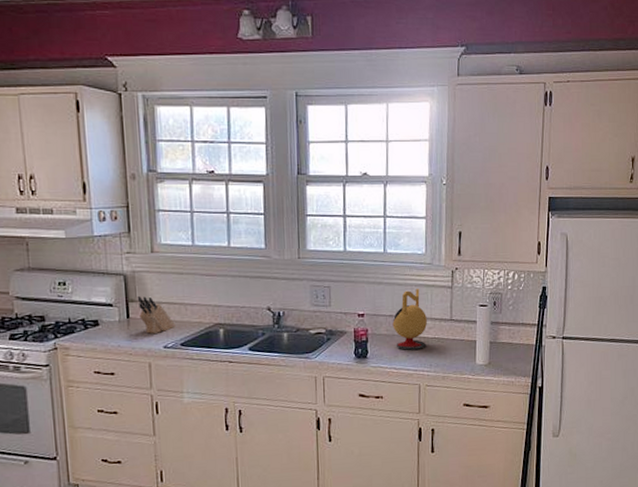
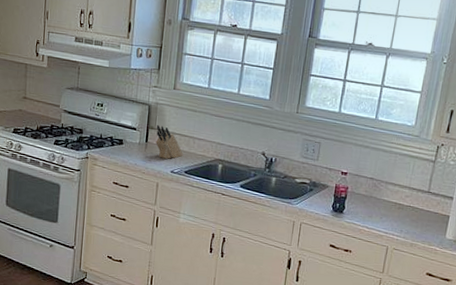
kettle: present [392,289,428,350] -> none [371,157,406,215]

